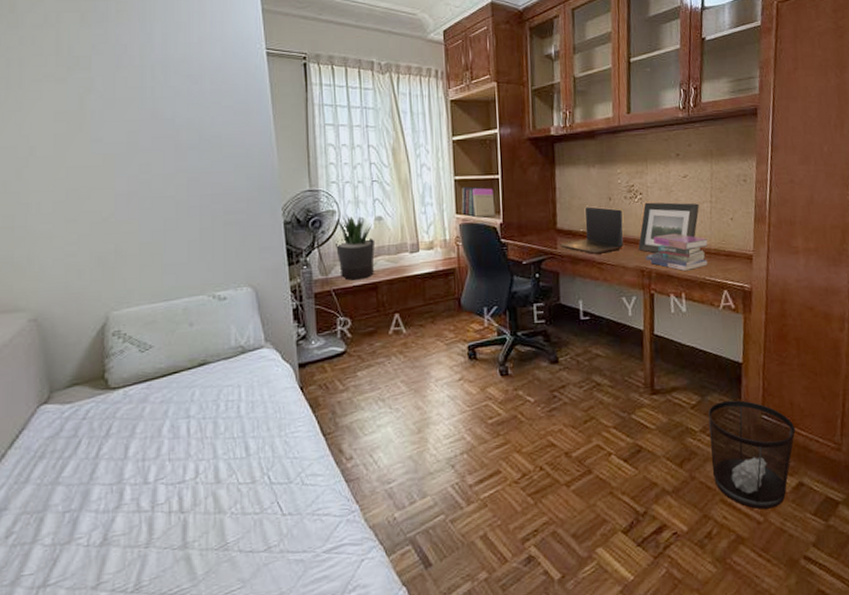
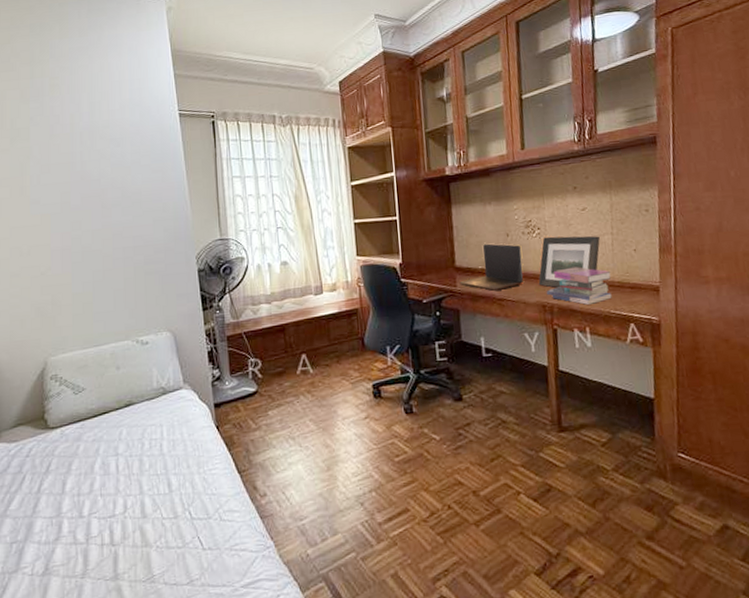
planter: present [336,213,376,281] -> none [245,259,282,323]
books: present [461,186,496,218] -> none [361,229,395,259]
waste bin: present [708,400,796,510] -> none [620,437,717,553]

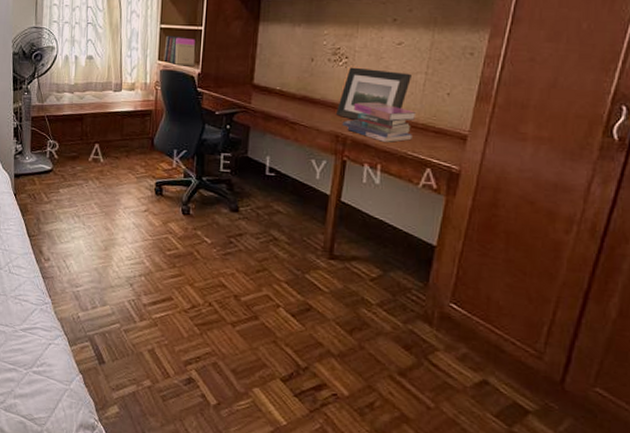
books: none [361,229,395,259] -> present [163,35,196,67]
laptop computer: present [459,243,524,292] -> none [255,65,325,115]

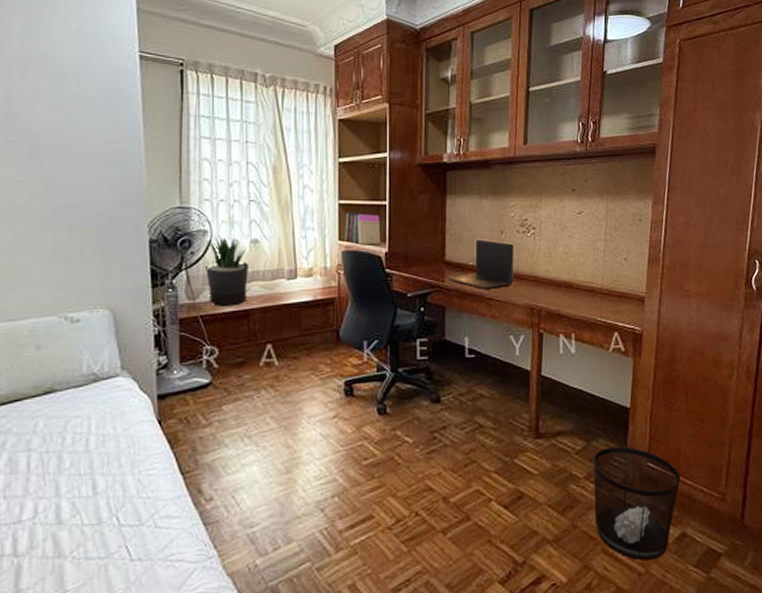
planter: none [52,50,85,110] -> present [206,233,250,306]
laptop computer: none [255,65,325,115] -> present [448,239,515,290]
picture frame: present [335,67,411,121] -> none [528,237,593,292]
books: present [342,101,417,142] -> none [535,271,601,310]
waste bin: none [385,280,489,398] -> present [593,446,681,561]

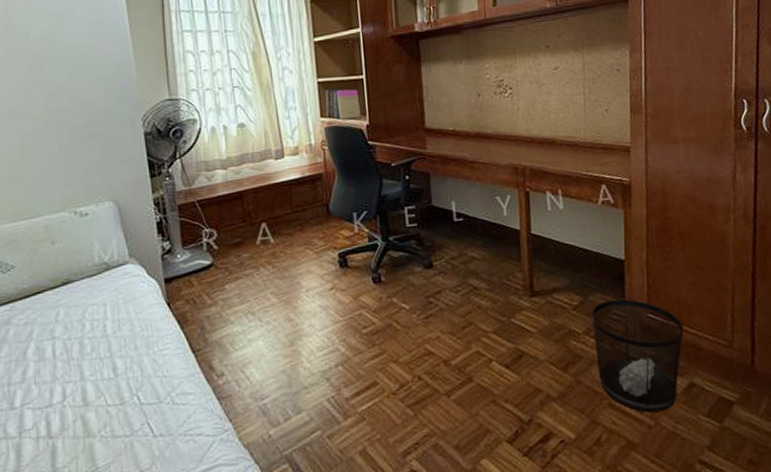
planter: present [206,233,250,306] -> none [198,121,239,191]
laptop computer: present [448,239,515,290] -> none [430,104,496,154]

